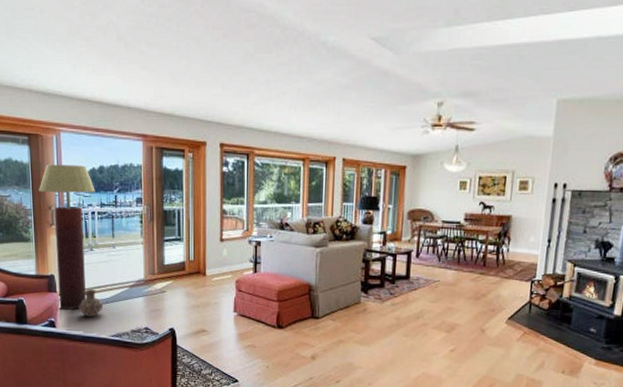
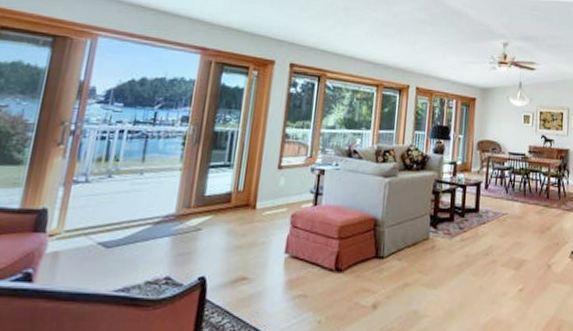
floor lamp: present [39,164,95,311] -> none [42,71,131,258]
ceramic jug: present [79,289,104,317] -> none [74,227,112,265]

